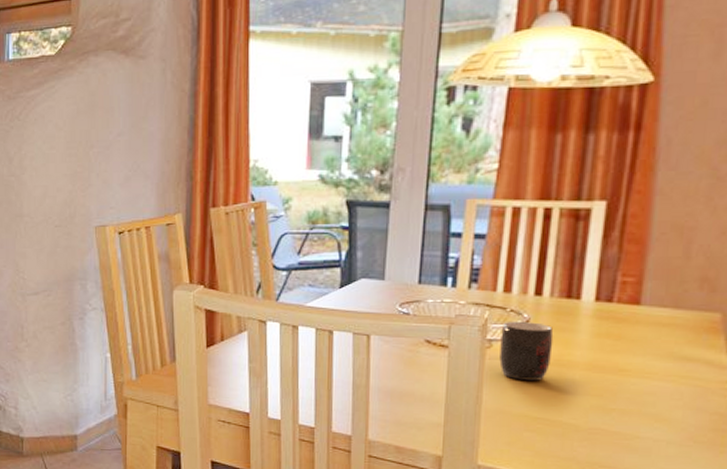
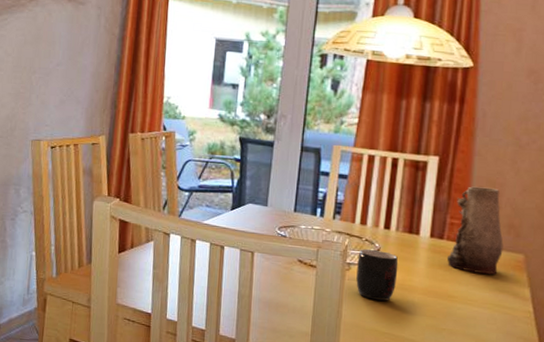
vase: none [617,234,694,340] -> present [446,186,504,275]

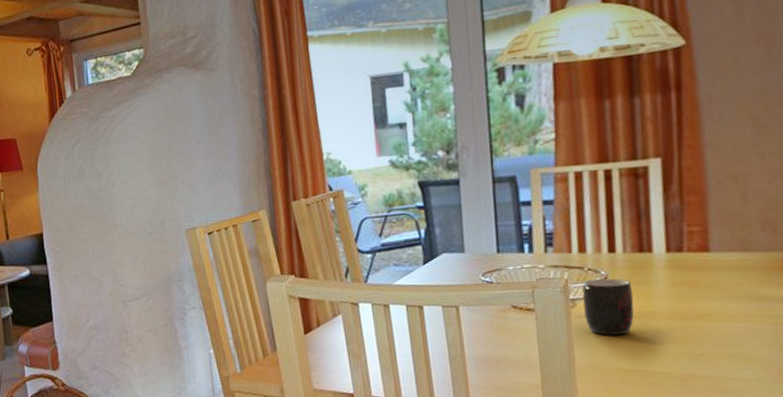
vase: present [446,186,504,275] -> none [691,181,760,284]

